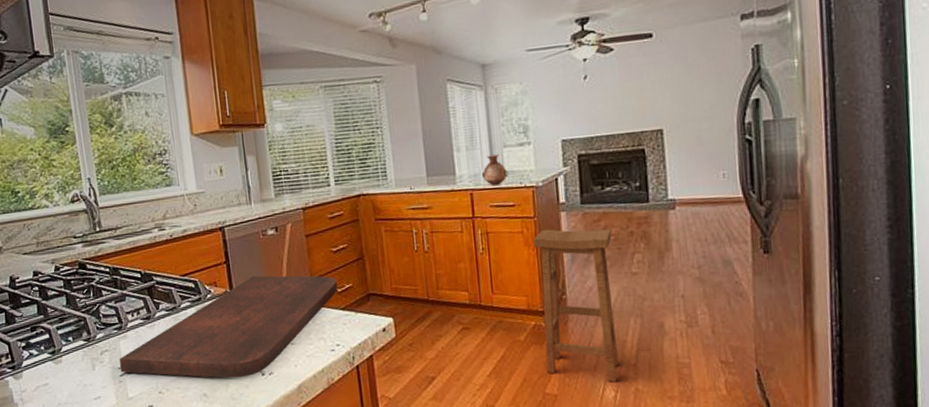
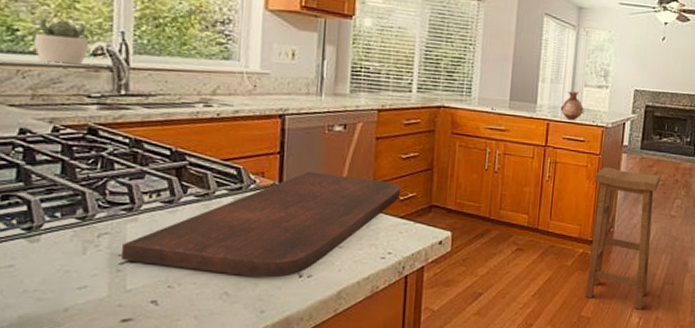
succulent plant: none [30,176,68,215] -> present [34,18,89,65]

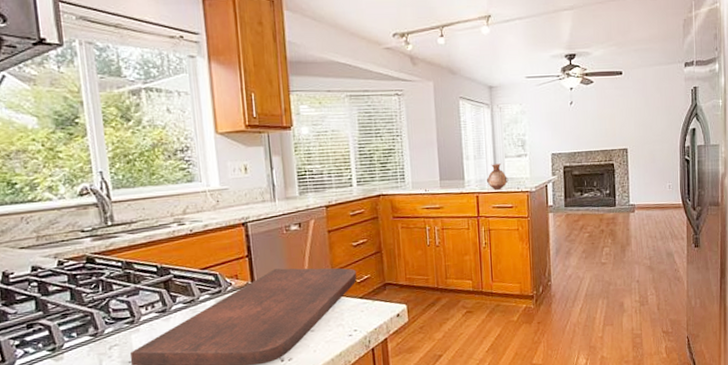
succulent plant: present [34,18,89,65] -> none [30,168,76,207]
bar stool: present [585,167,661,310] -> none [526,227,590,352]

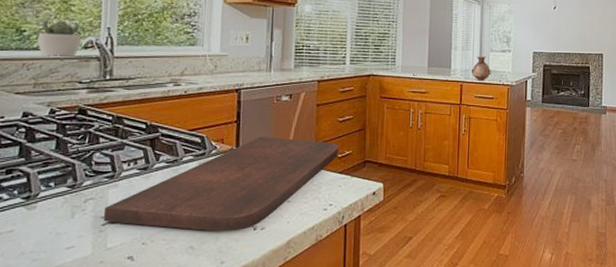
succulent plant: none [30,168,76,207] -> present [37,20,82,57]

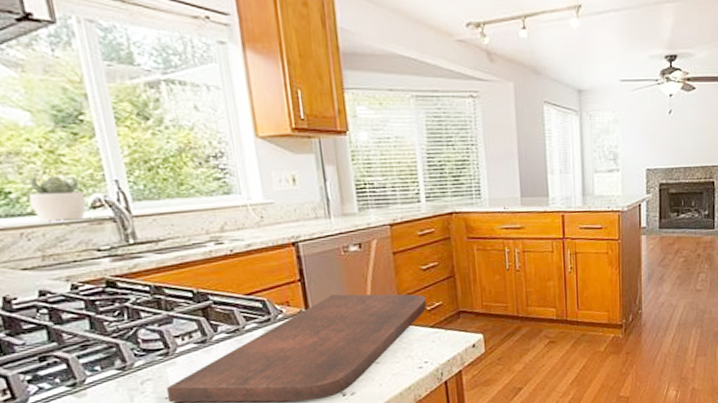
vase: present [471,56,492,81] -> none [573,179,598,210]

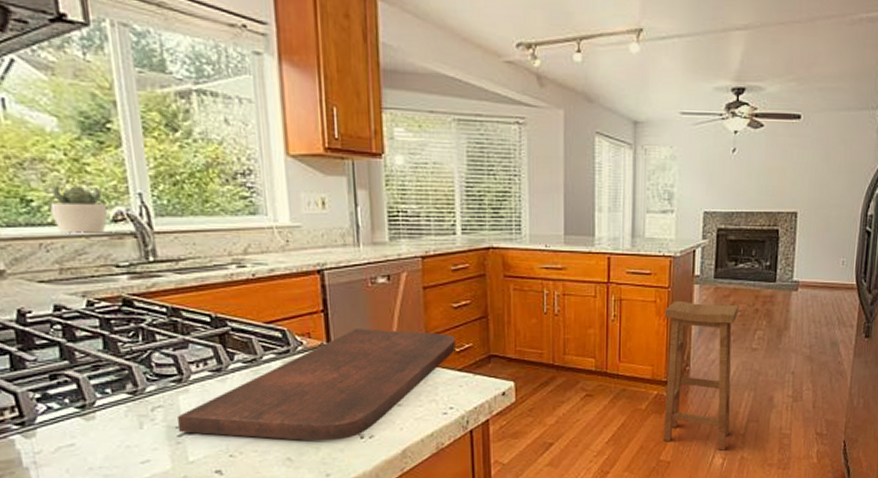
bar stool: none [616,250,683,384] -> present [663,300,739,451]

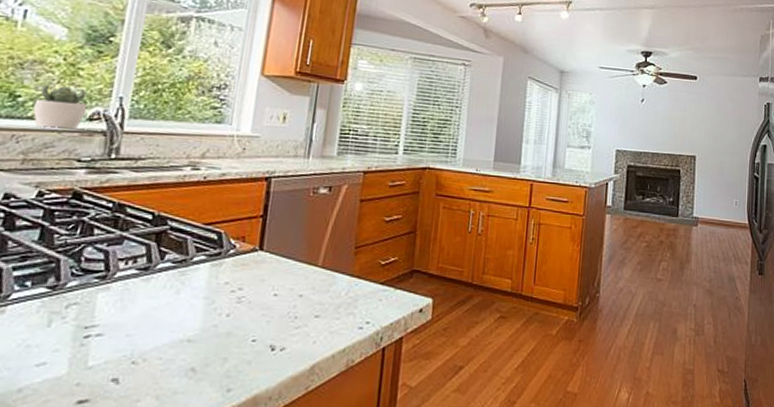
cutting board: present [177,329,455,441] -> none [86,235,383,351]
bar stool: present [663,300,739,451] -> none [571,228,645,384]

